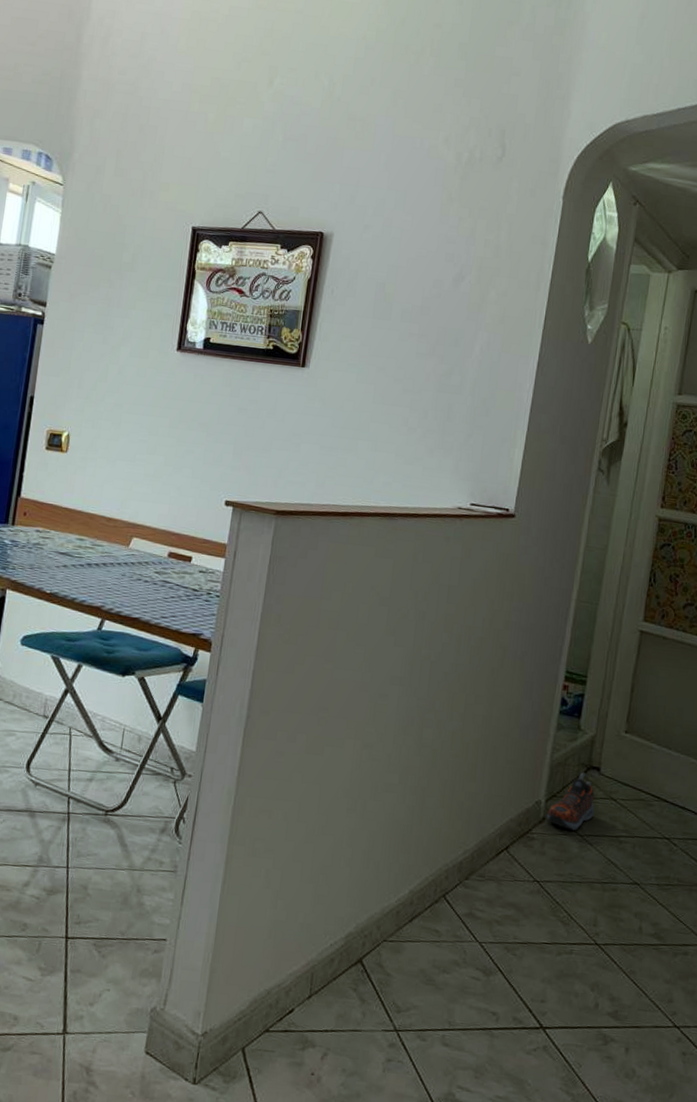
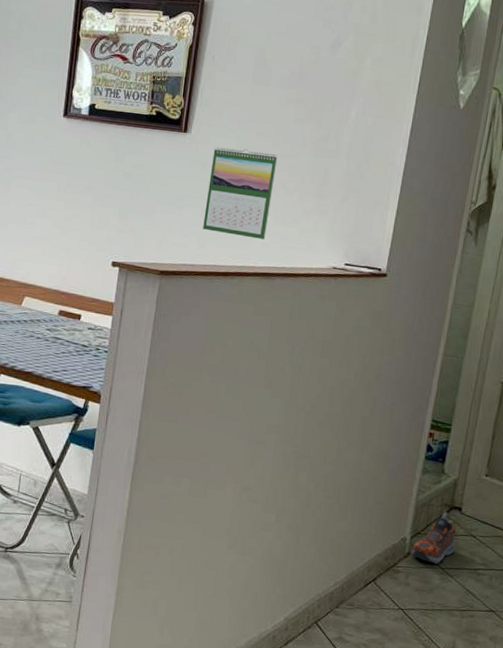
calendar: none [321,382,400,478] -> present [203,147,278,240]

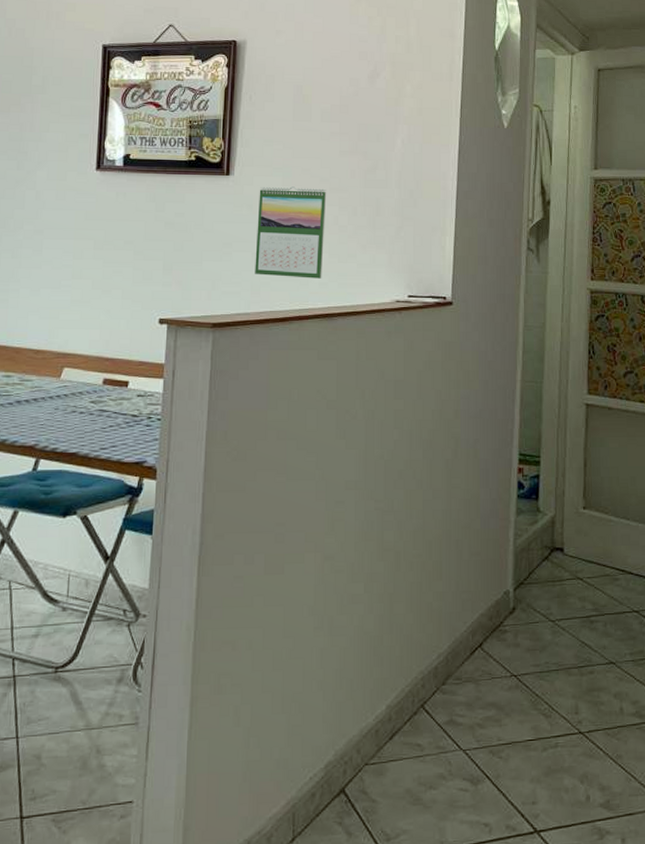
shoe: present [411,512,456,565] -> none [516,555,563,618]

